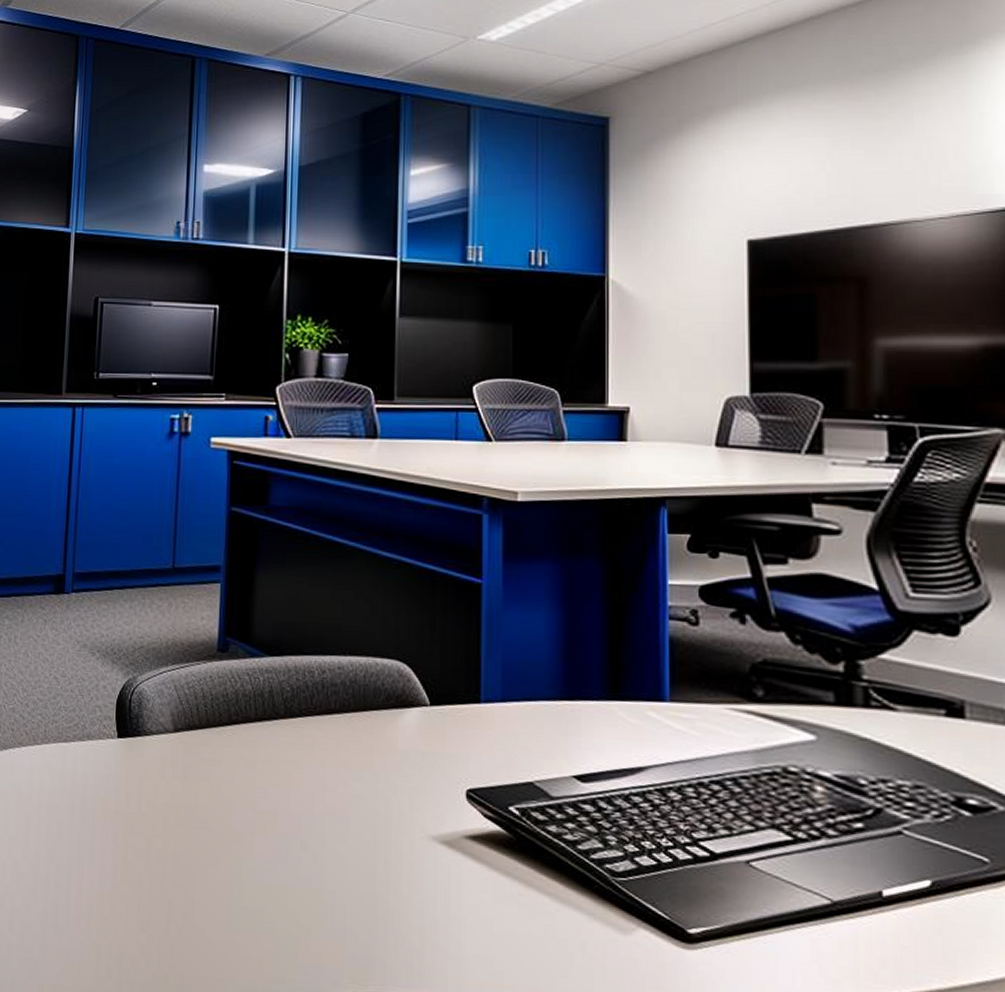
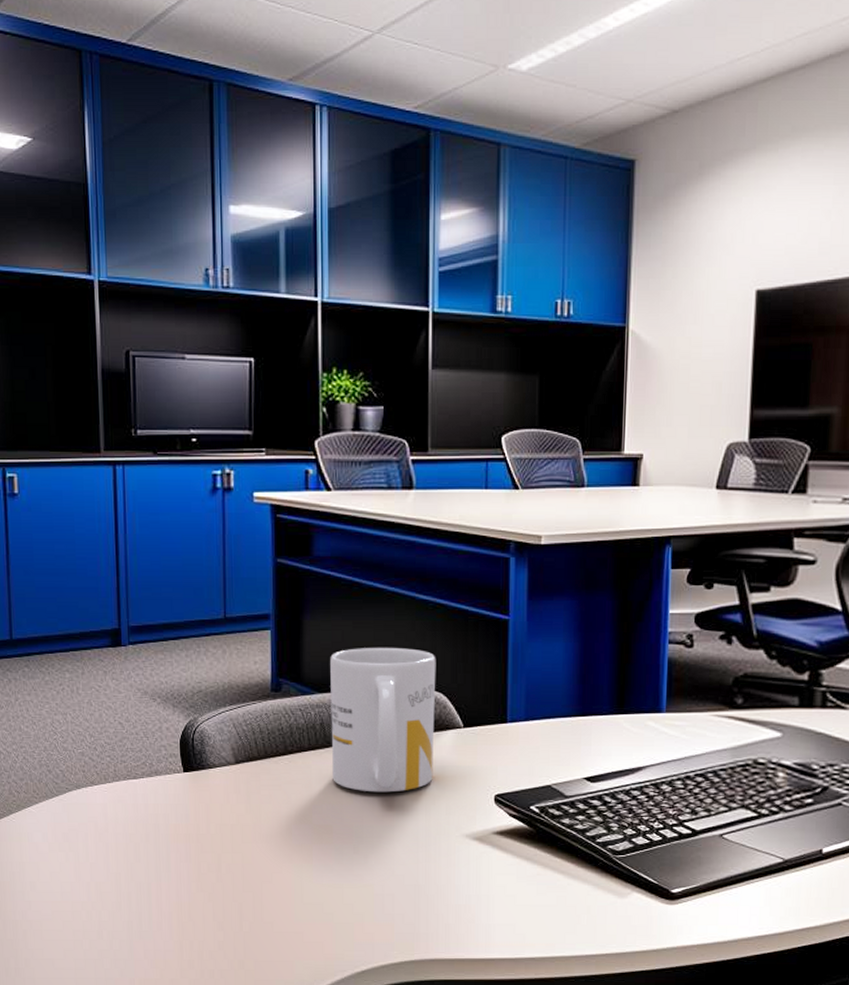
mug: none [280,607,400,778] -> present [330,648,436,793]

